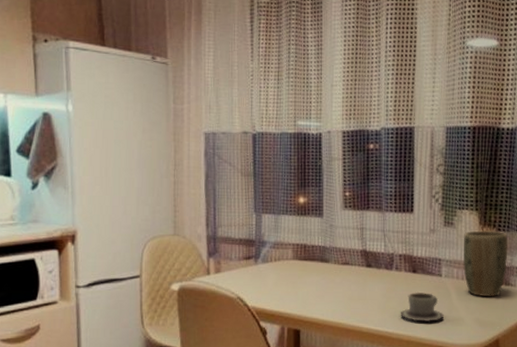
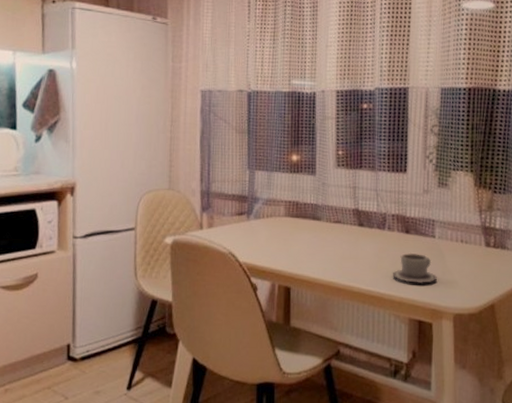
plant pot: present [463,230,509,297] -> none [457,192,505,261]

